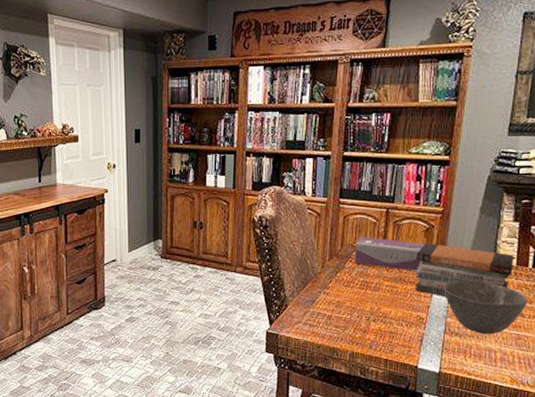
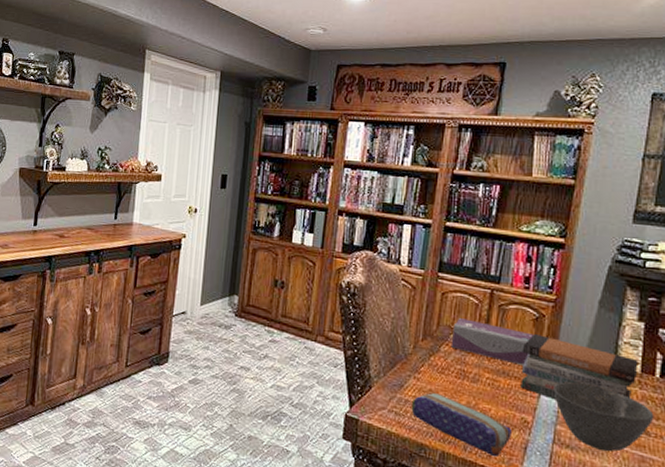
pencil case: none [323,303,409,350] -> present [411,392,512,456]

